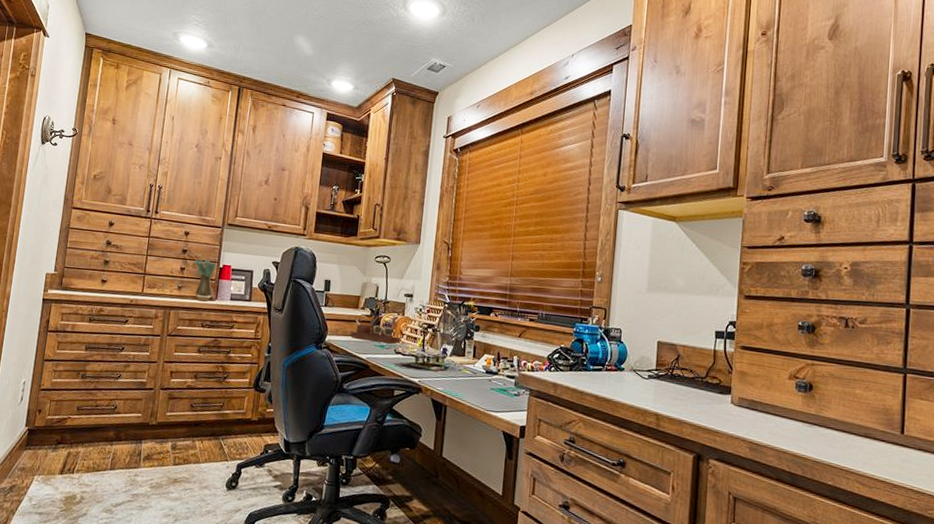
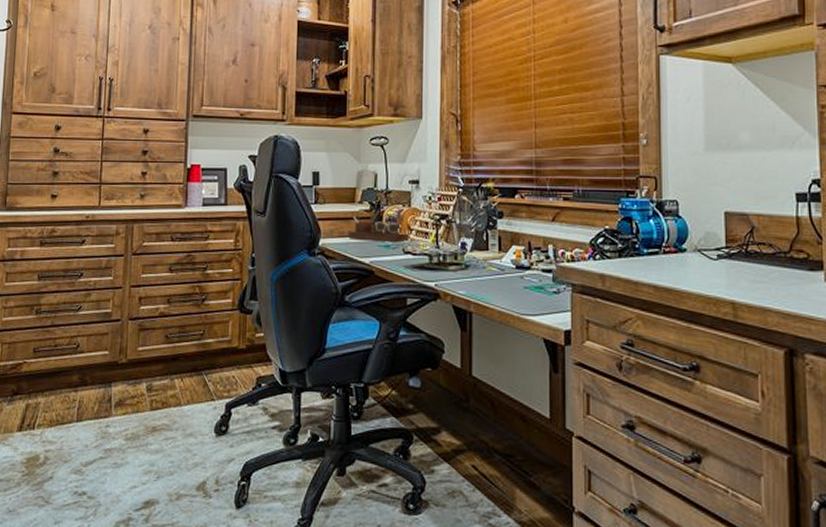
vase: present [195,257,217,302] -> none [158,157,184,210]

